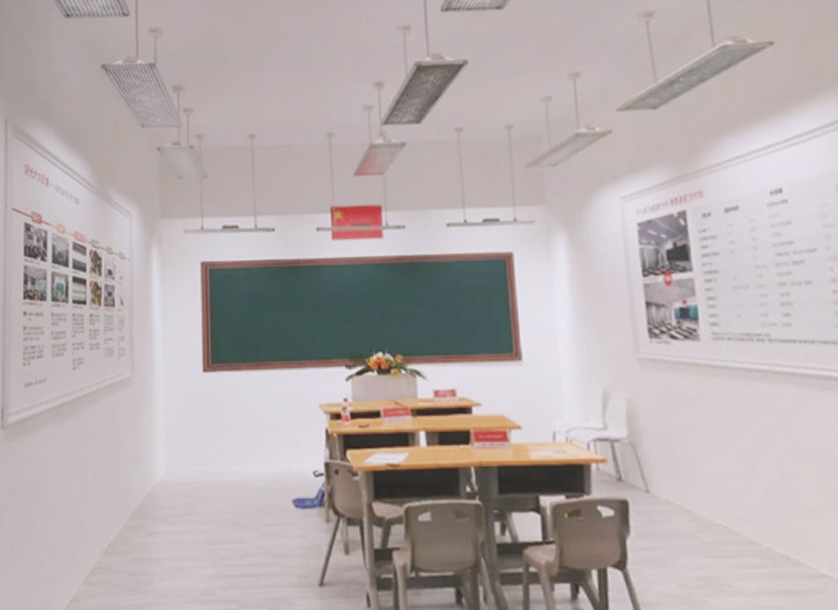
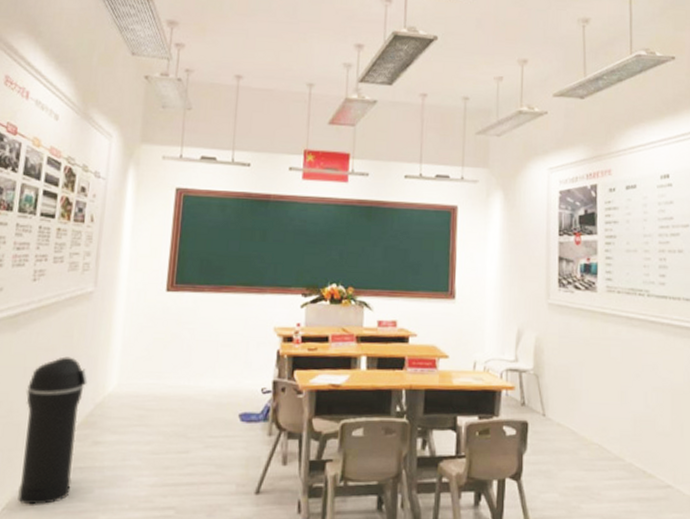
trash can: none [80,445,137,598] -> present [18,356,89,505]

